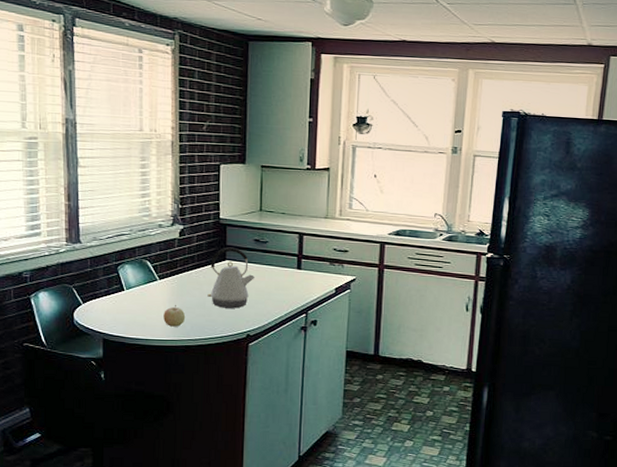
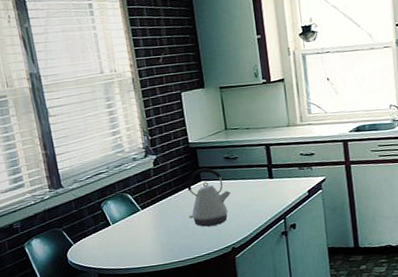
fruit: present [163,305,186,327] -> none [151,231,172,252]

